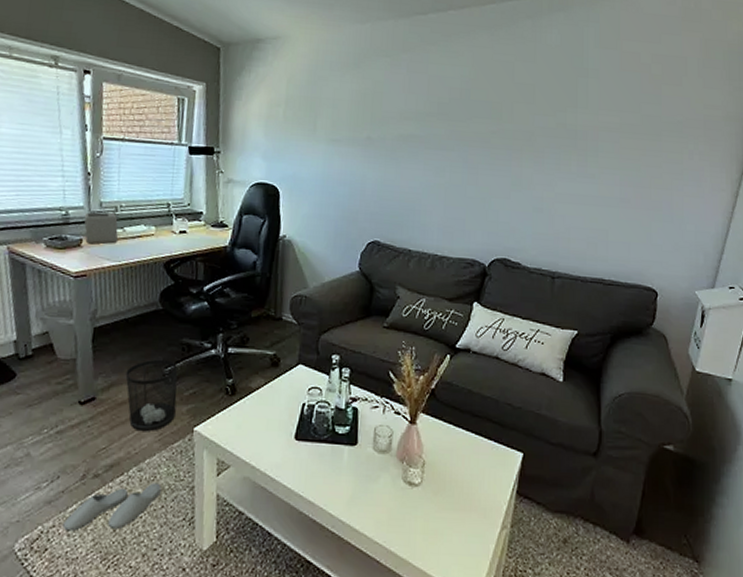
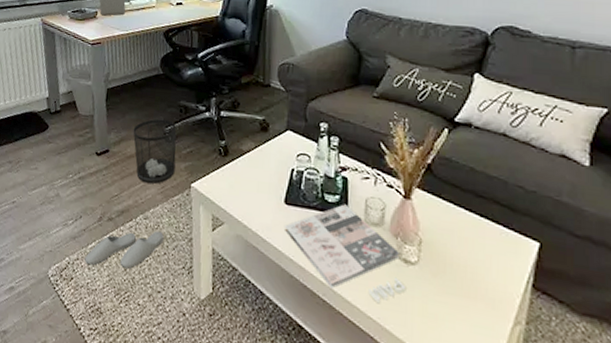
magazine: none [294,434,410,528] -> present [284,204,406,304]

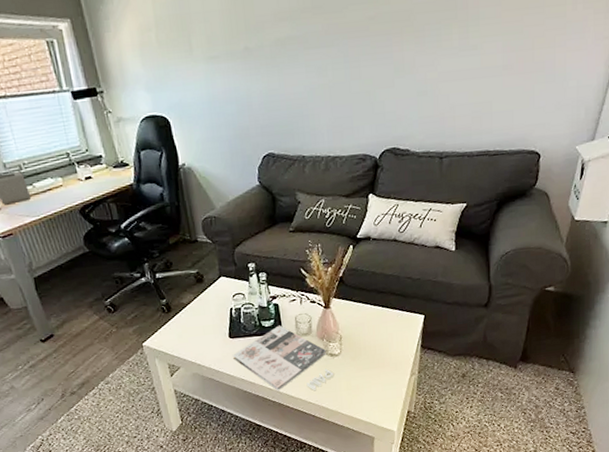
slippers: present [84,230,164,269] -> none [57,390,129,436]
waste bin: present [133,118,177,184] -> none [72,293,125,354]

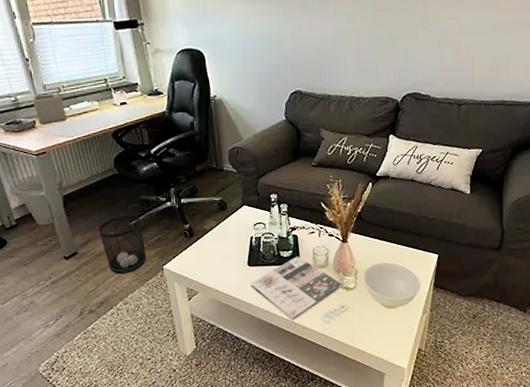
waste bin: none [72,293,125,354] -> present [98,215,146,274]
bowl: none [348,326,408,373] -> present [363,262,421,309]

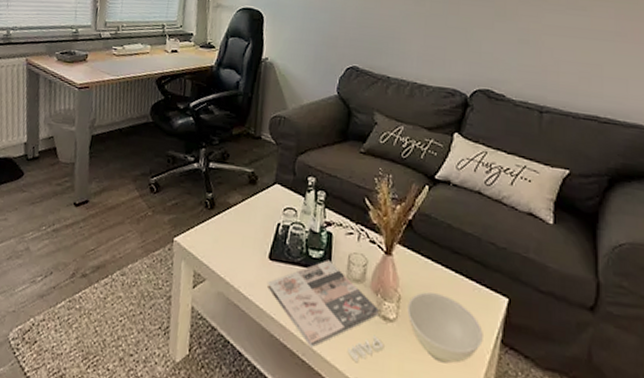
desk organizer: present [32,93,68,125] -> none [90,30,119,60]
waste bin: present [98,215,146,274] -> none [116,168,163,238]

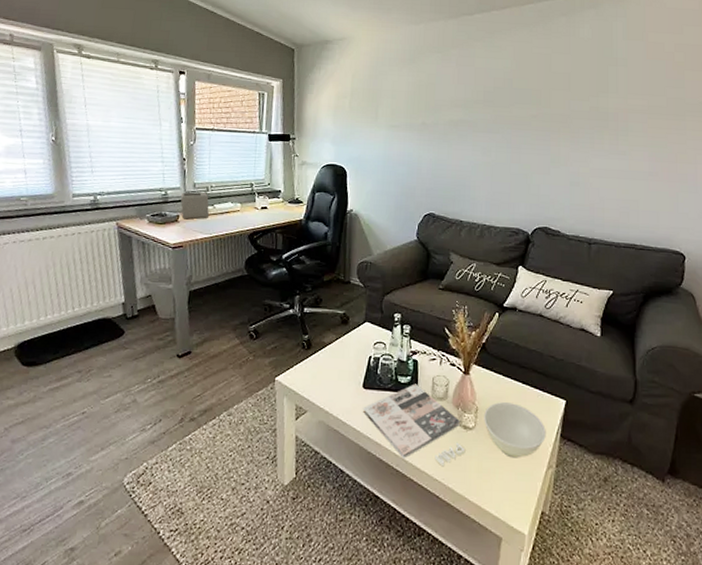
desk organizer: none [90,30,119,60] -> present [180,191,210,220]

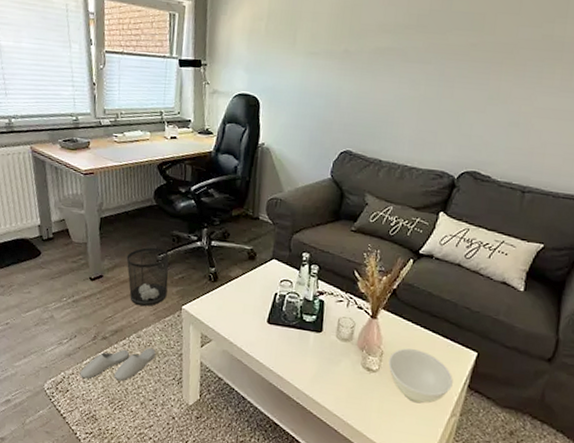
slippers: none [164,425,248,468] -> present [80,347,156,381]
desk organizer: present [180,191,210,220] -> none [91,118,120,147]
waste bin: none [216,318,261,381] -> present [126,247,169,306]
magazine: present [362,383,466,467] -> none [266,323,367,404]

